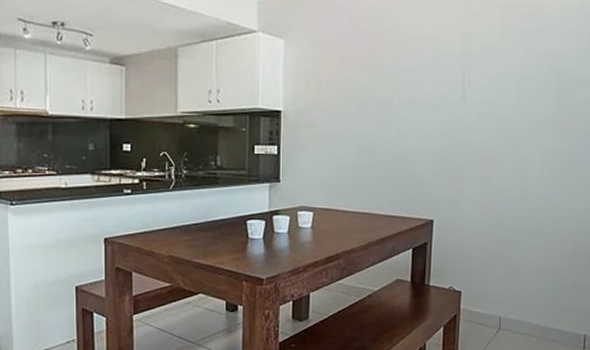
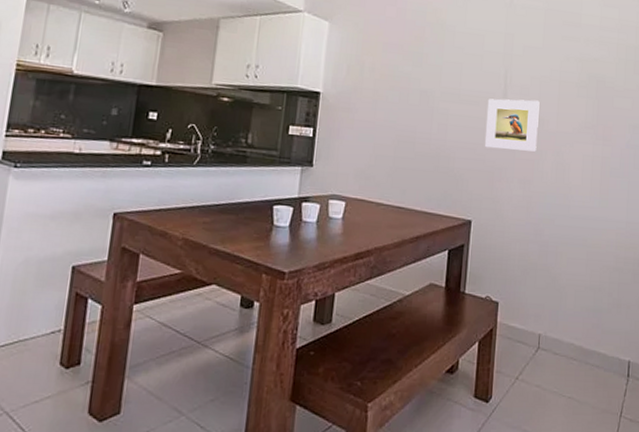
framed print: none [445,99,498,151] -> present [485,98,540,152]

